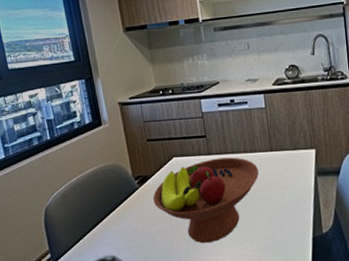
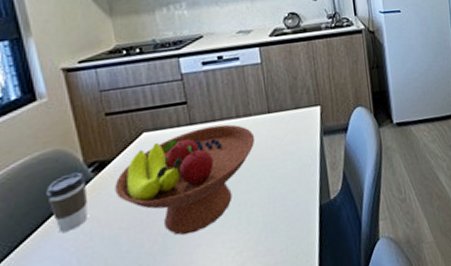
coffee cup: none [107,182,134,227] -> present [46,171,88,233]

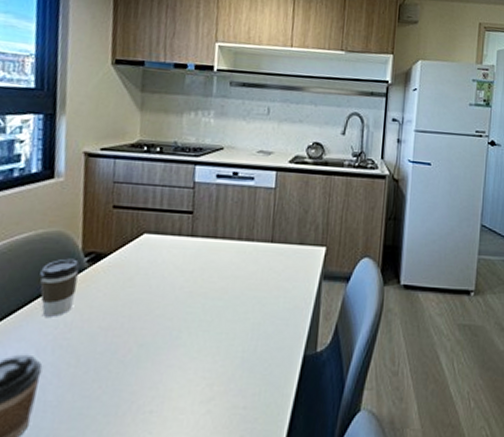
fruit bowl: present [115,124,256,236] -> none [104,242,253,352]

